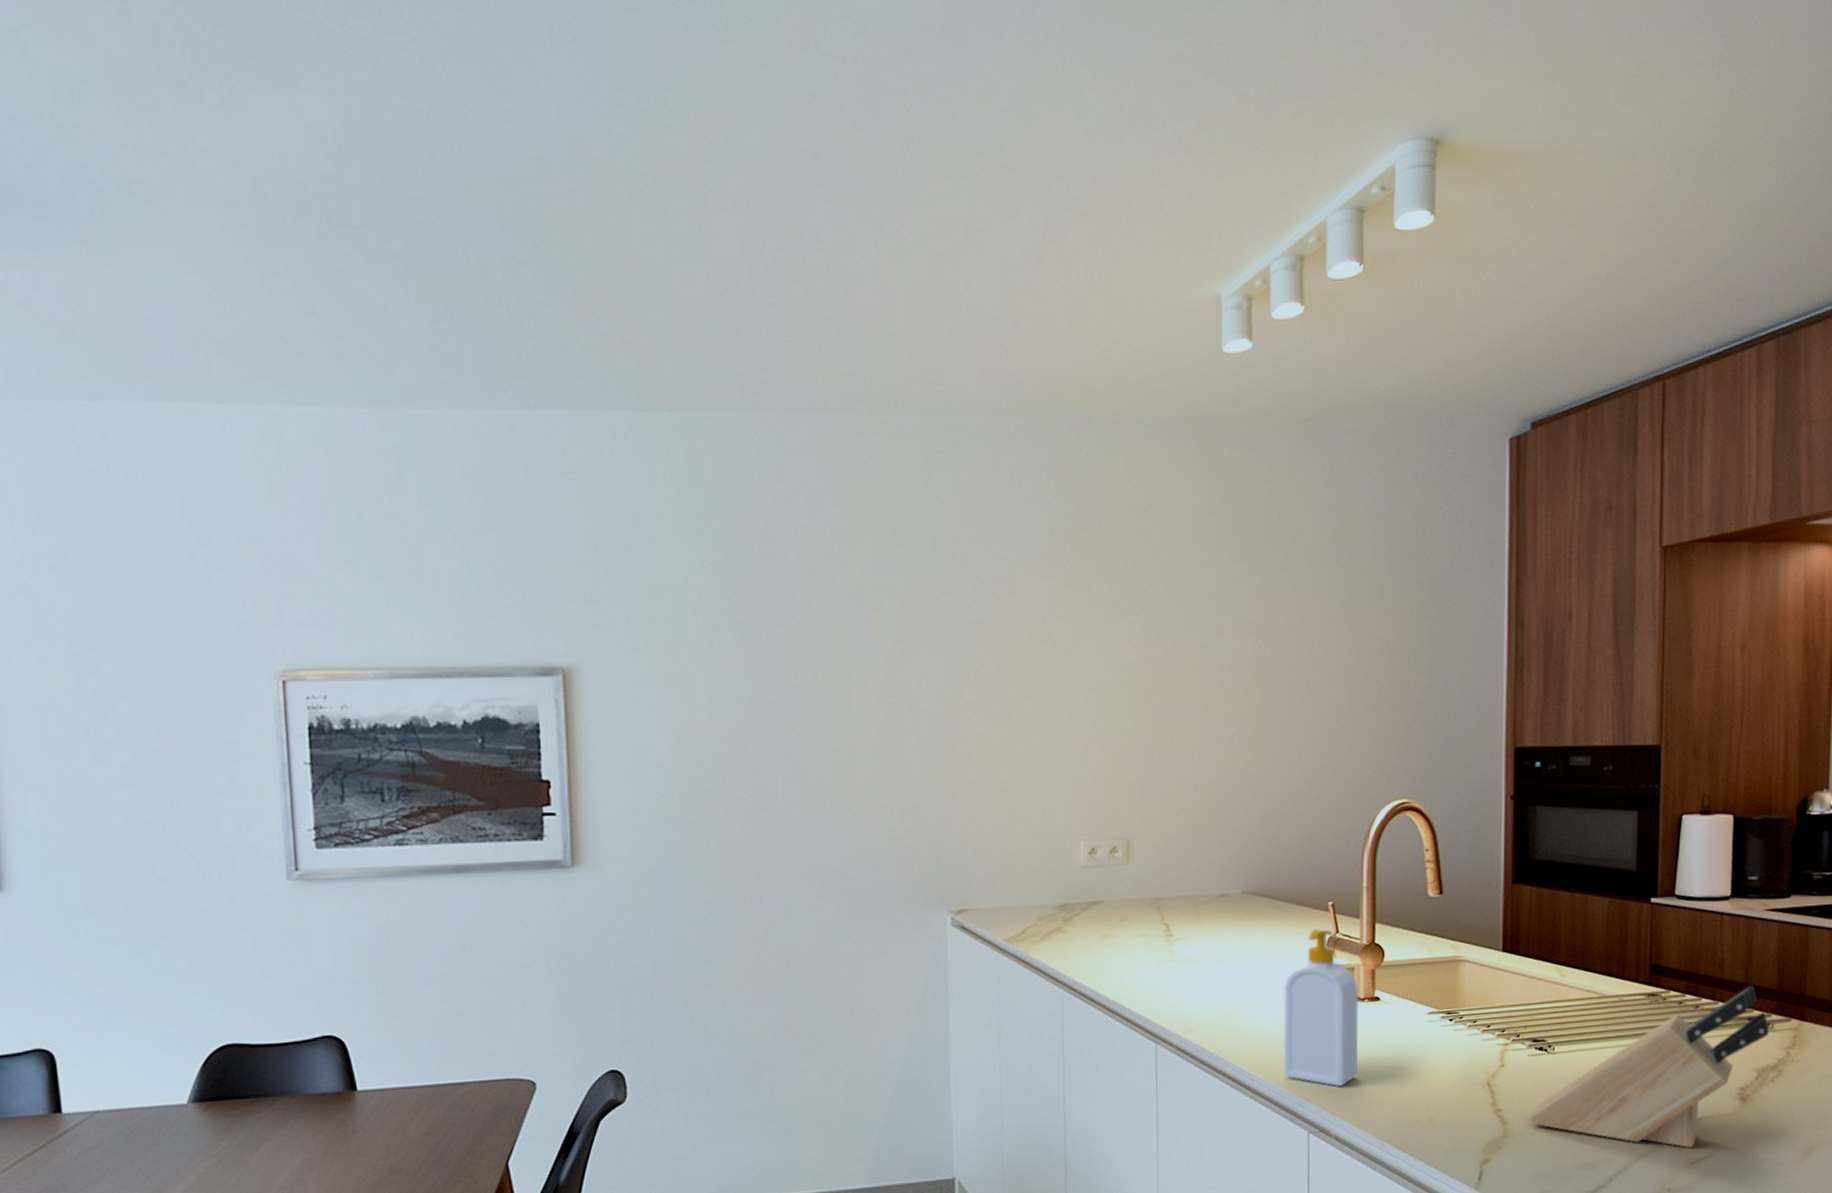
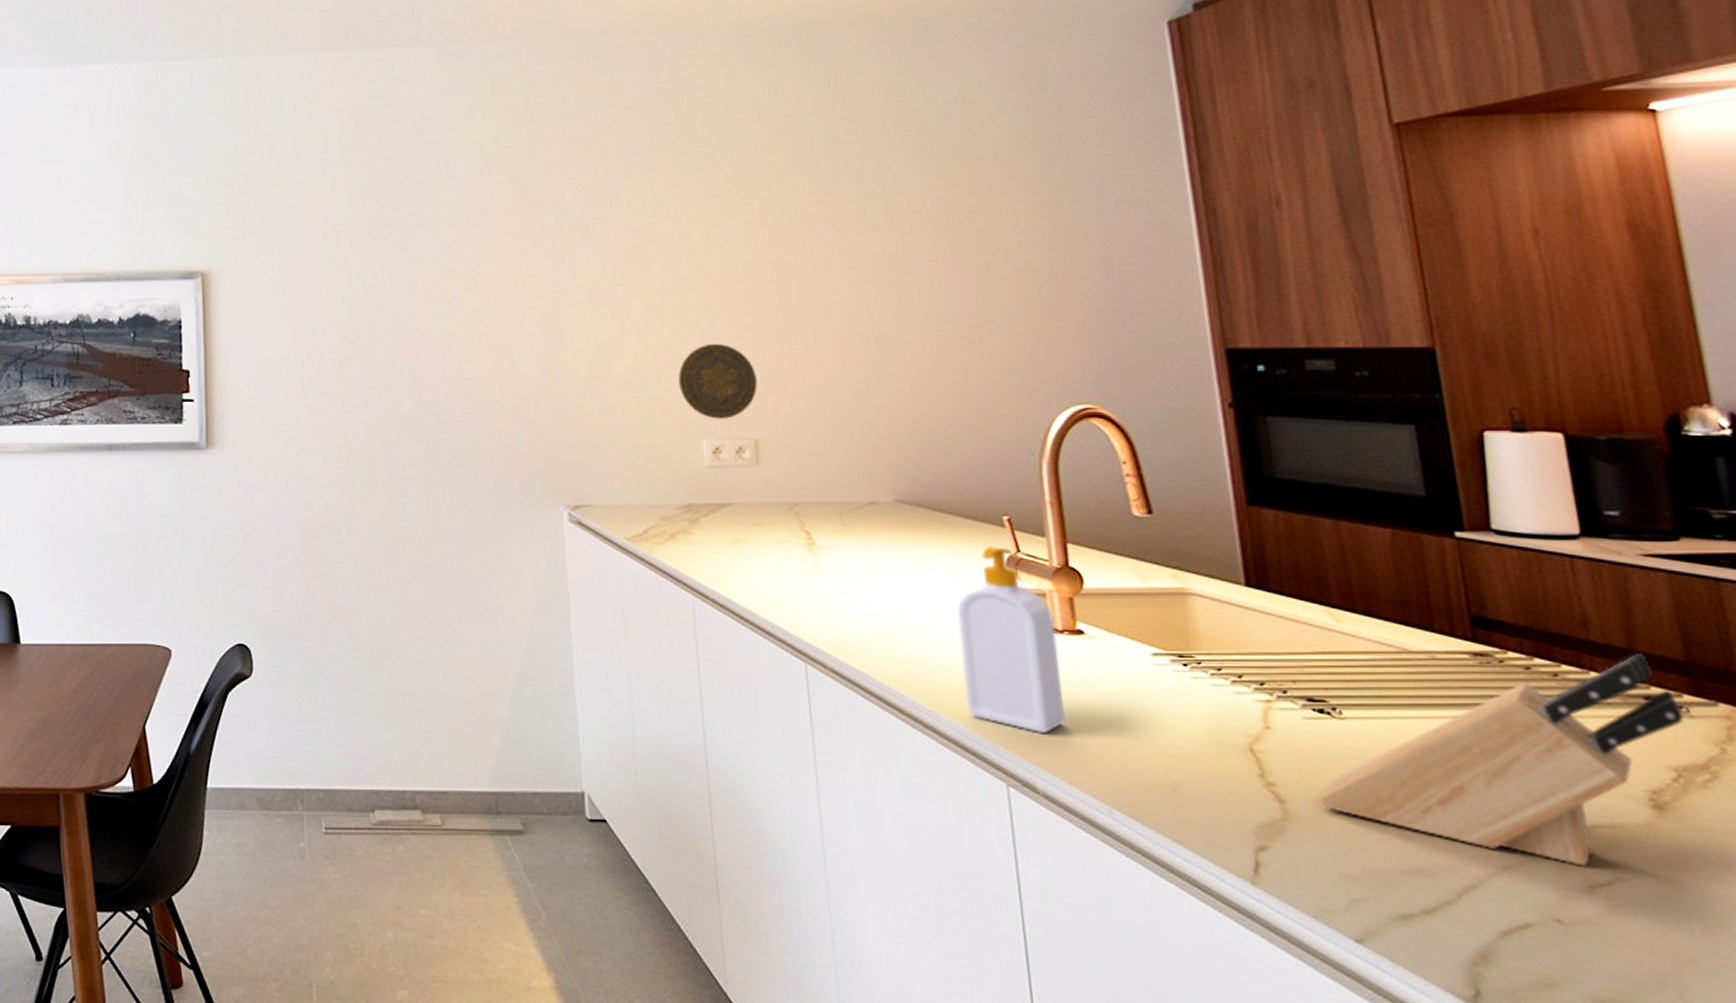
decorative plate: none [1062,745,1133,821] -> present [678,343,758,419]

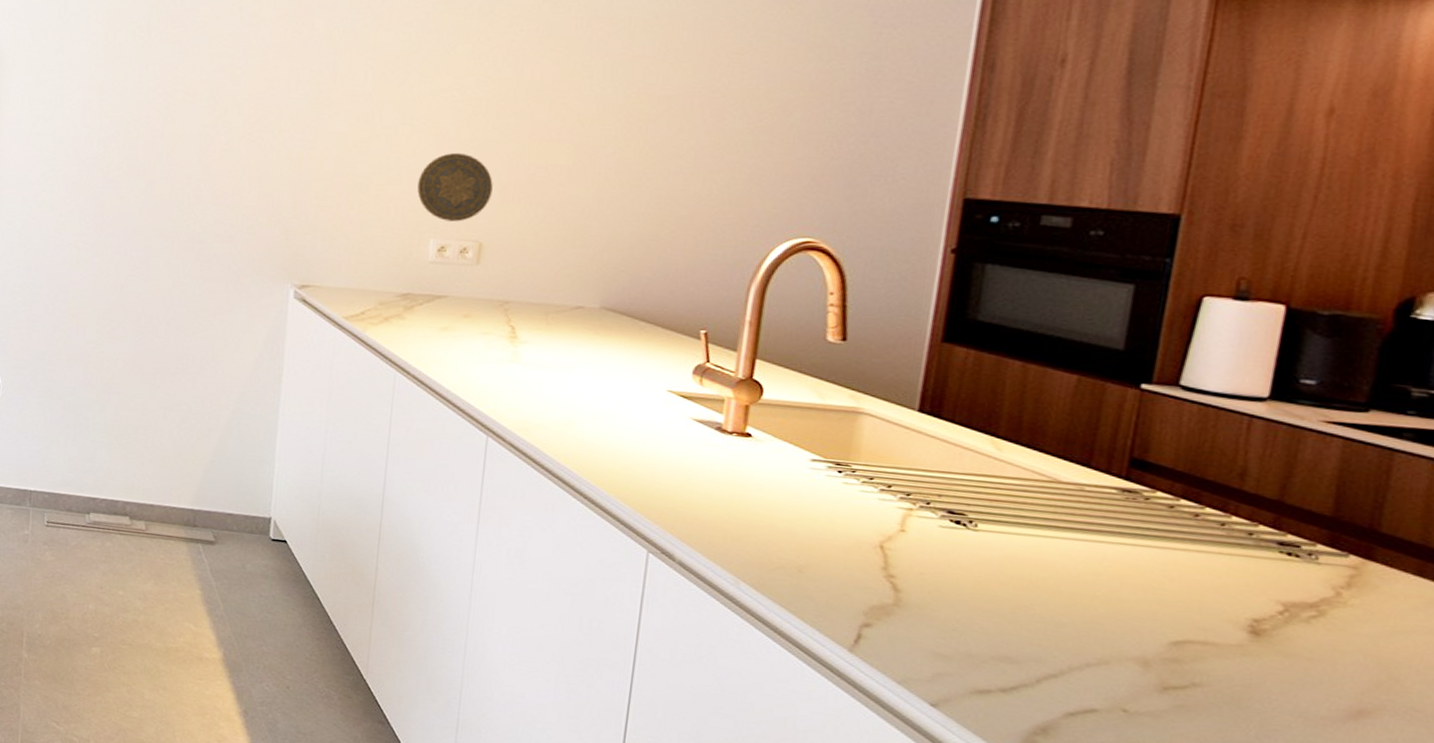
soap bottle: present [957,545,1065,733] -> none [627,353,727,514]
knife block: present [1318,654,1684,867] -> none [932,505,1311,672]

